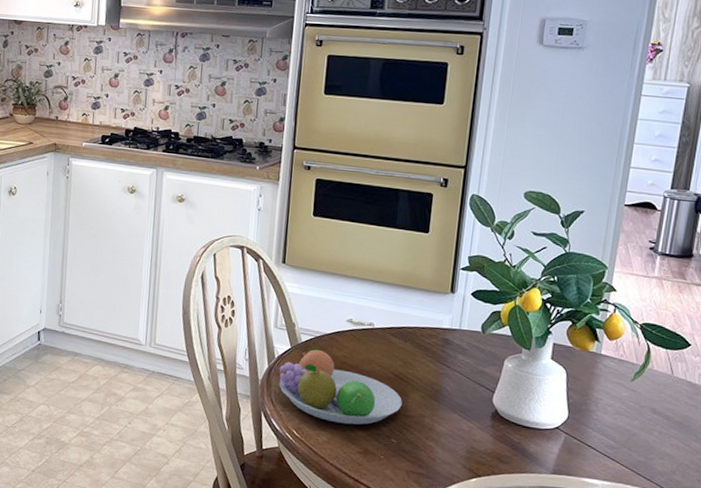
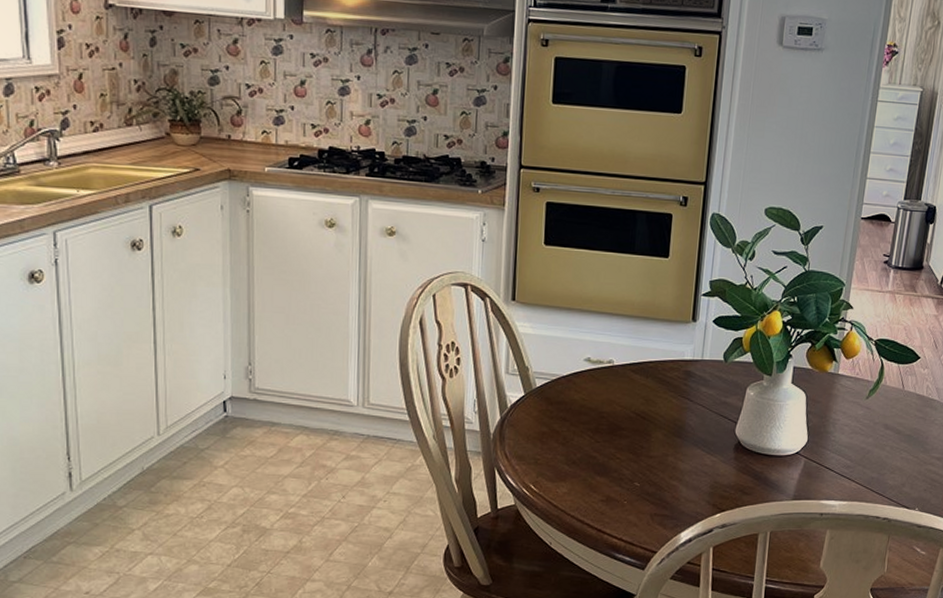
fruit bowl: present [279,347,402,425] -> none [512,392,645,472]

